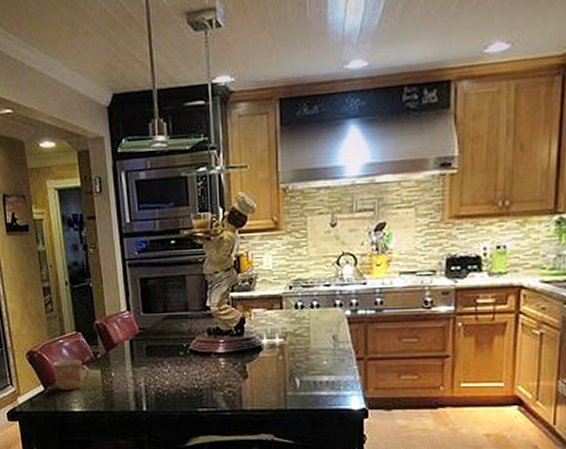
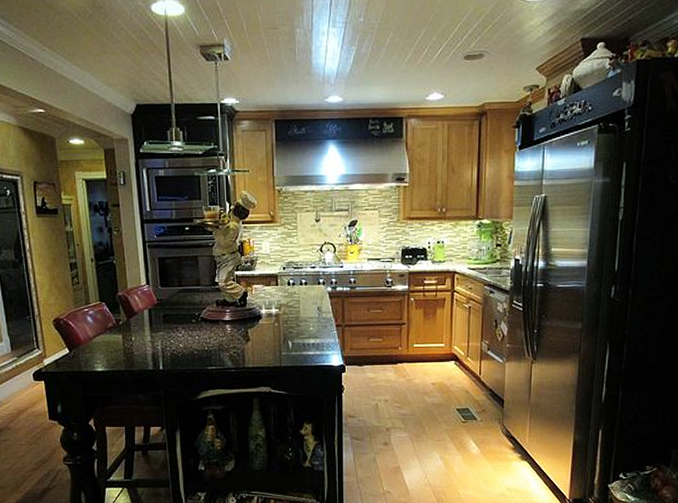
mug: present [52,359,91,391] -> none [77,325,113,353]

